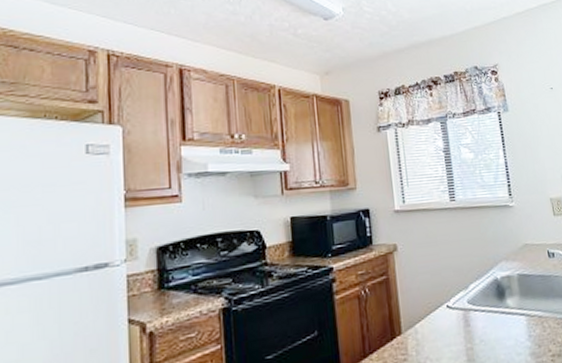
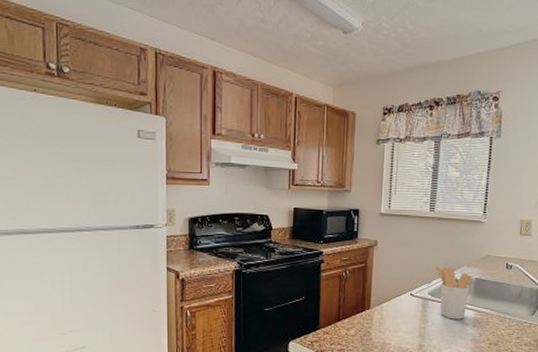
utensil holder: none [469,265,517,331] -> present [435,266,472,320]

